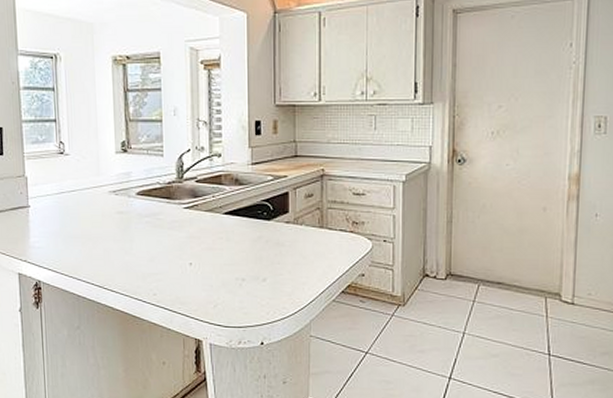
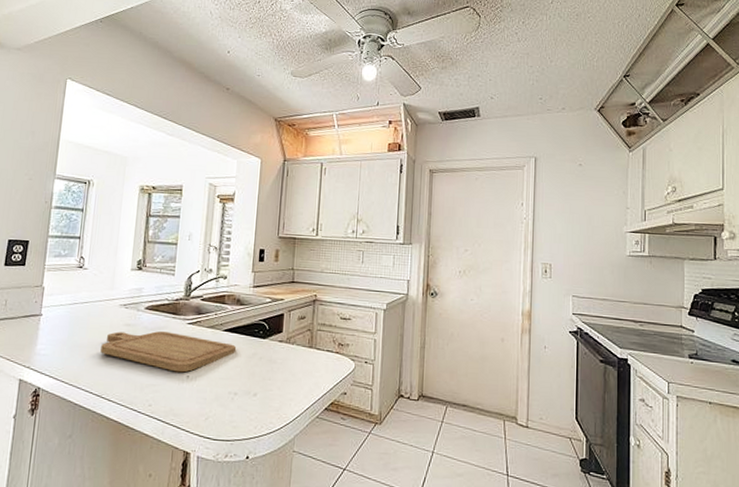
chopping board: none [96,218,239,260] -> present [100,331,236,373]

